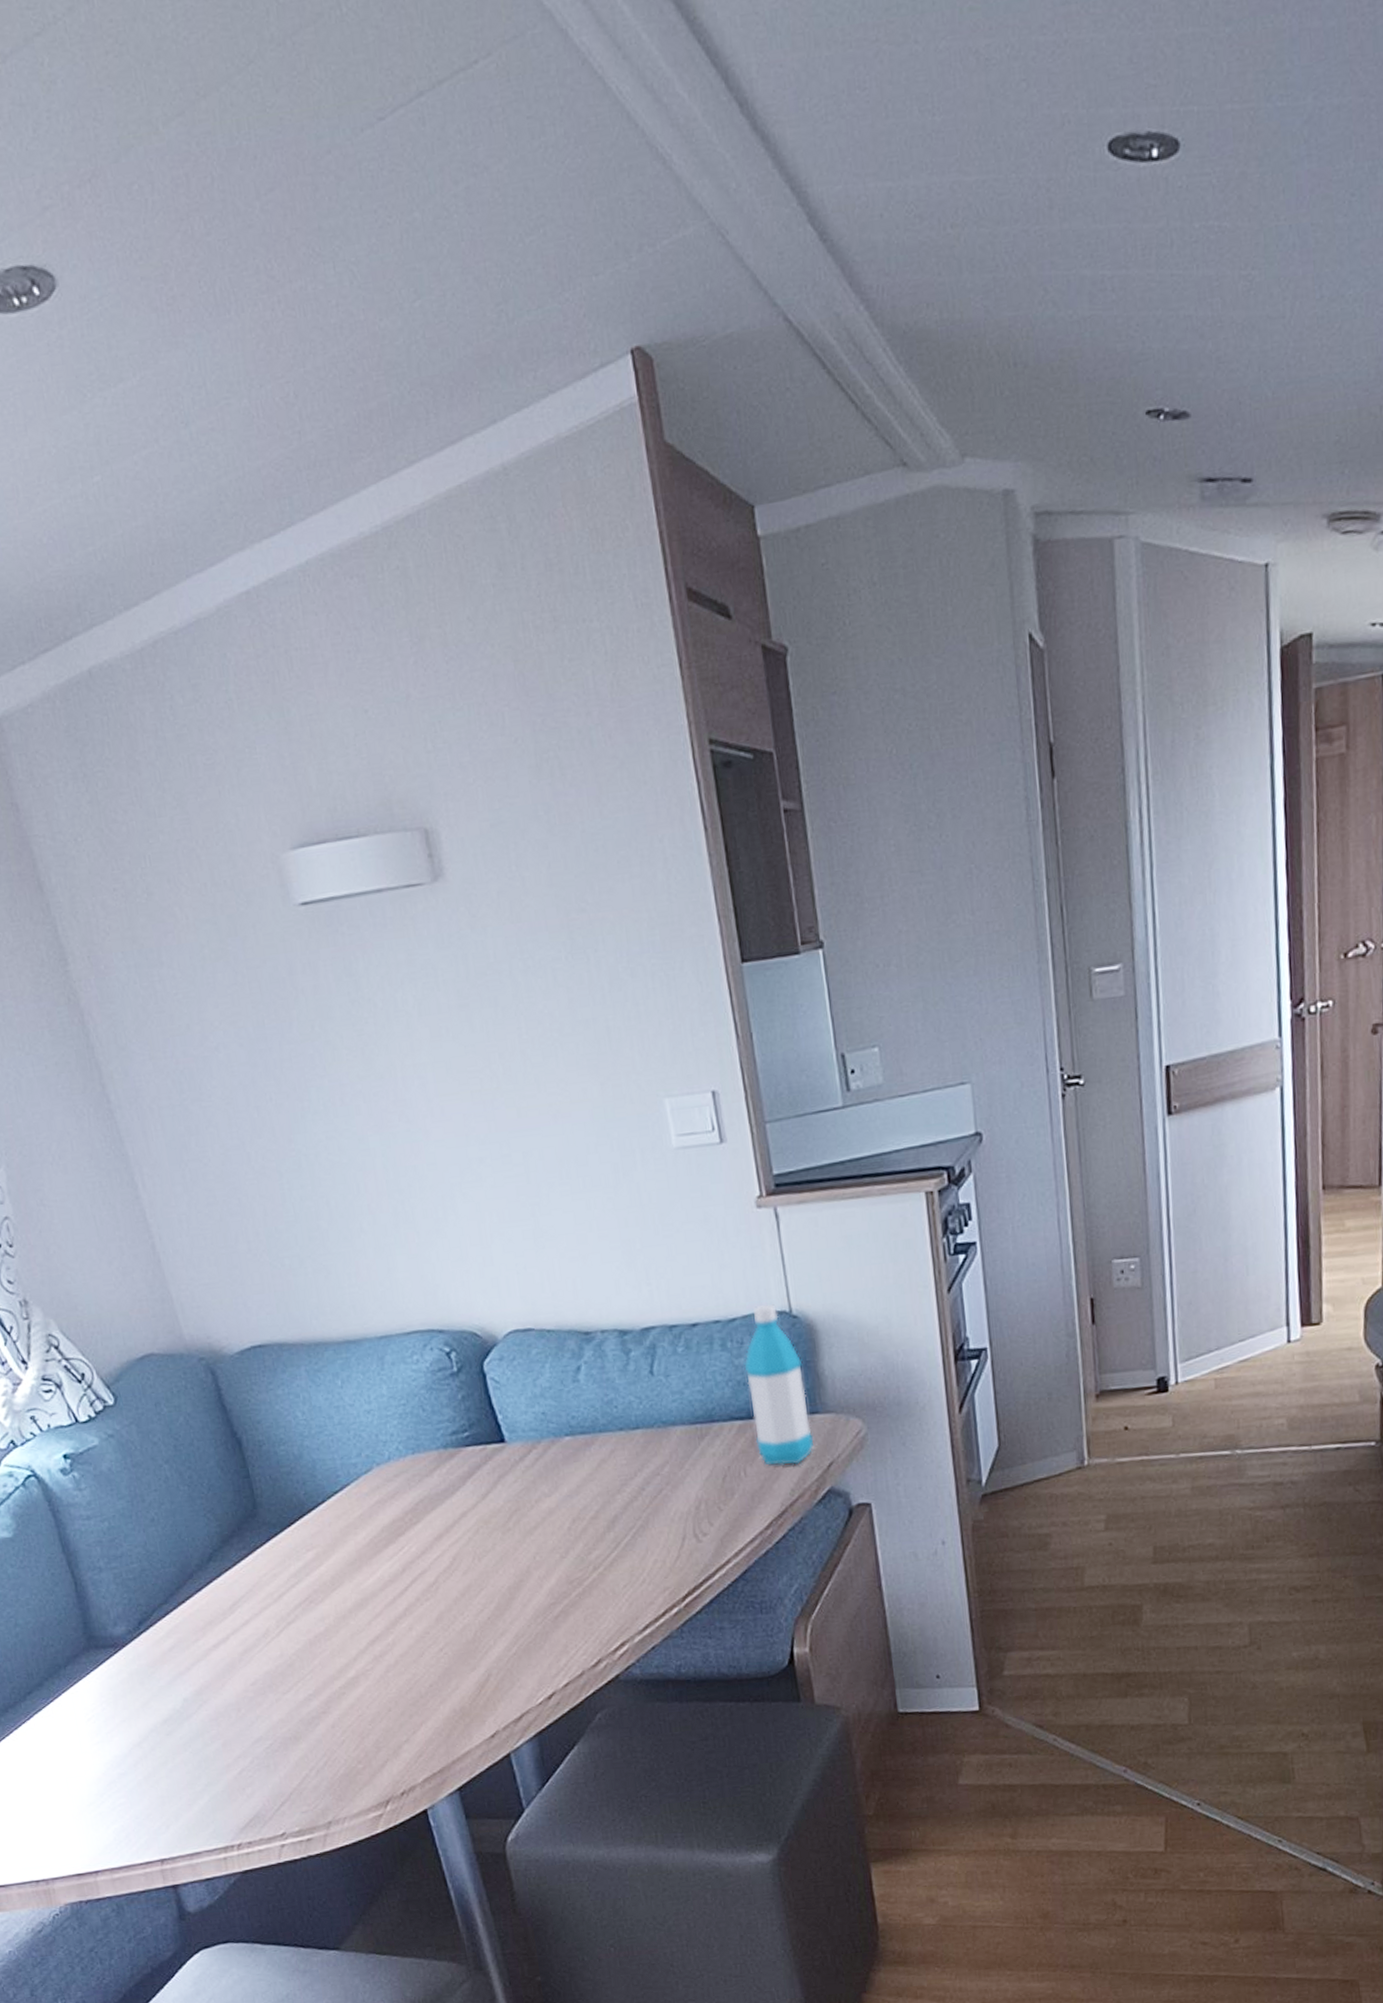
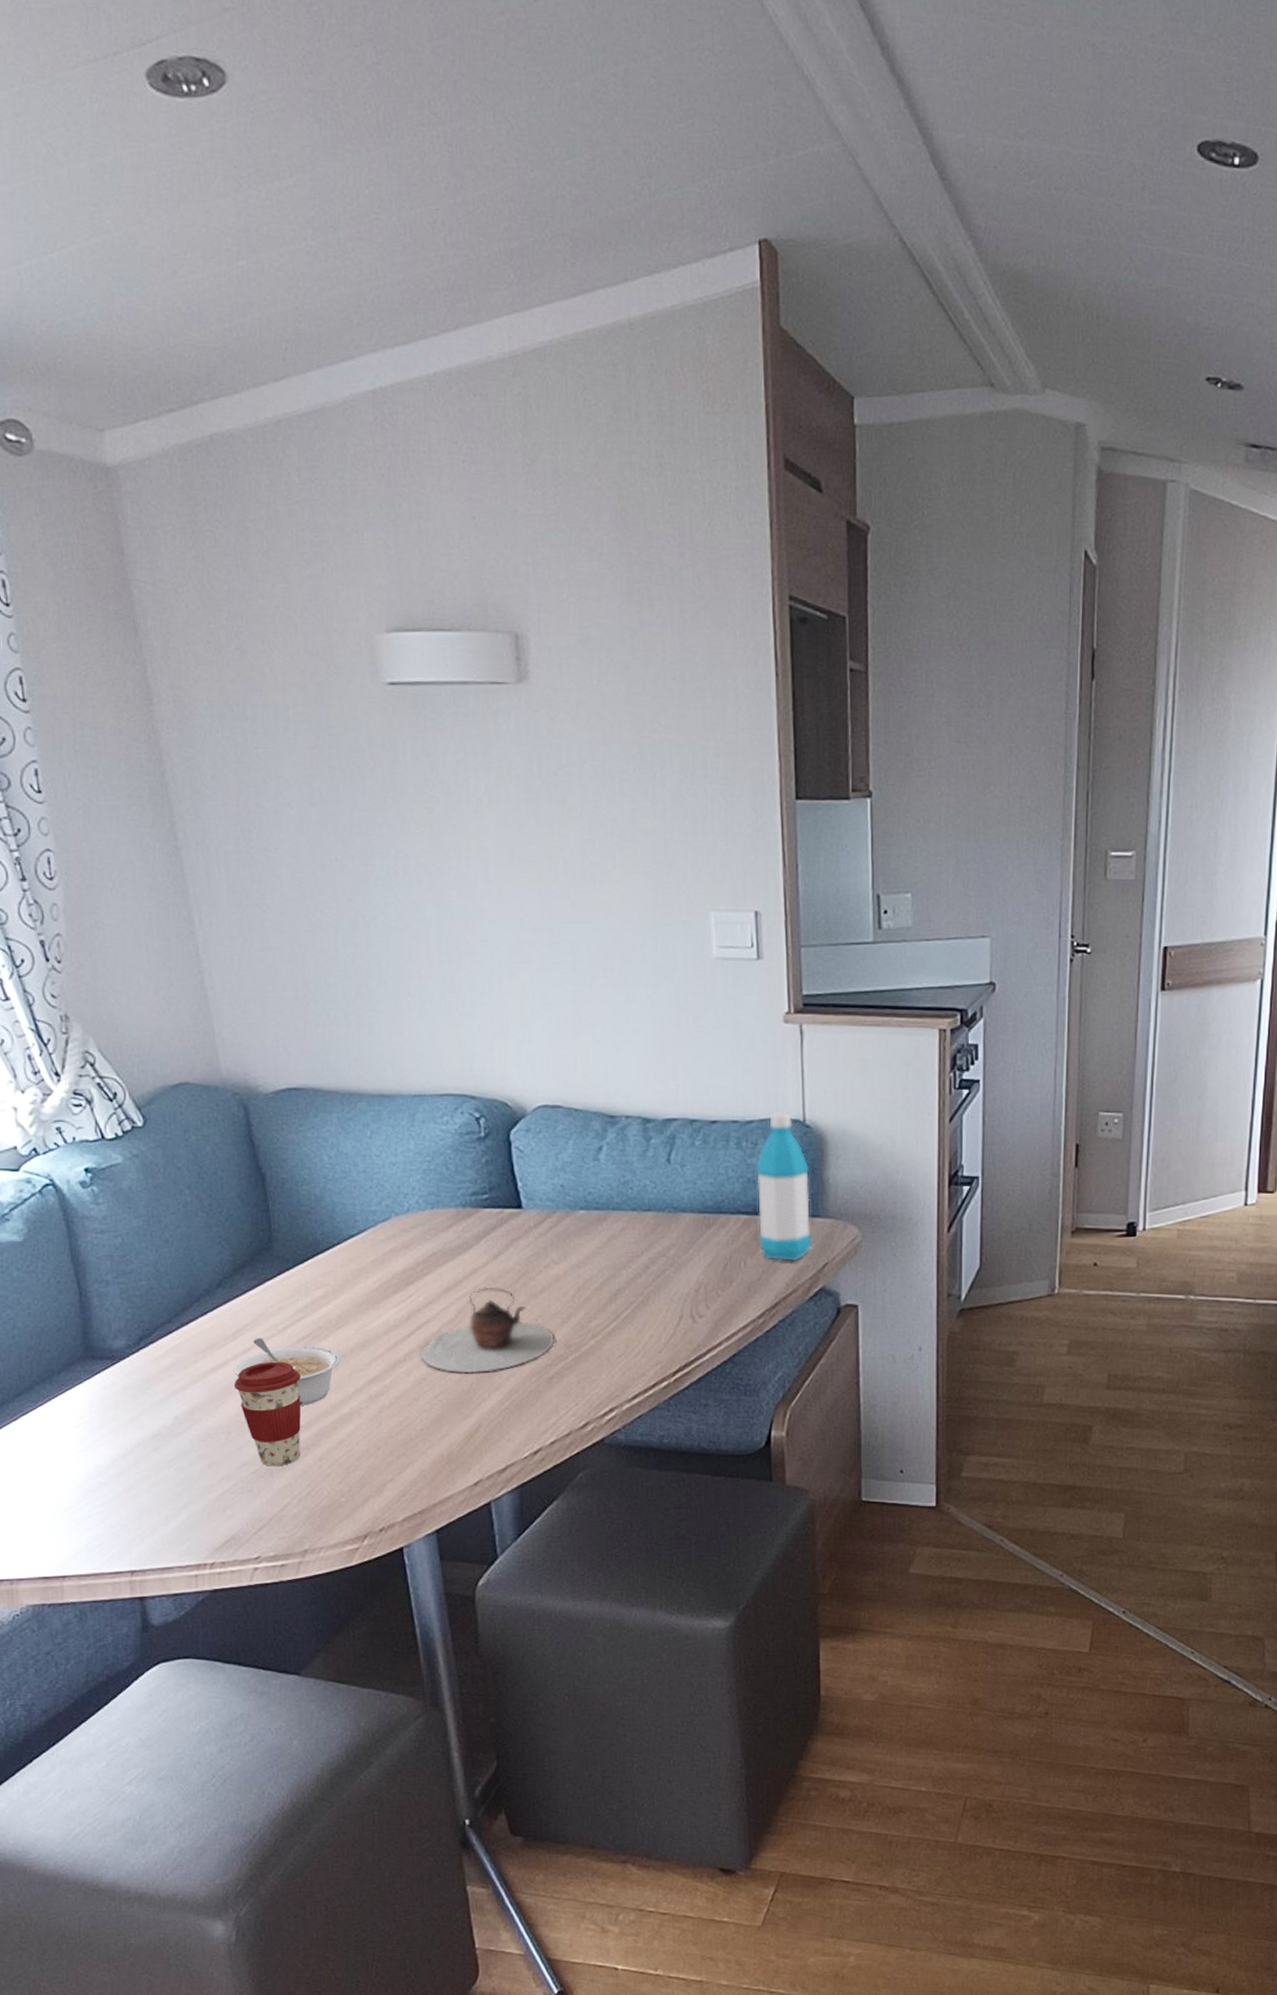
legume: none [235,1608,340,1675] -> present [234,1338,341,1407]
coffee cup: none [237,1630,313,1740] -> present [233,1361,301,1467]
teapot: none [419,1527,556,1623] -> present [420,1286,555,1374]

